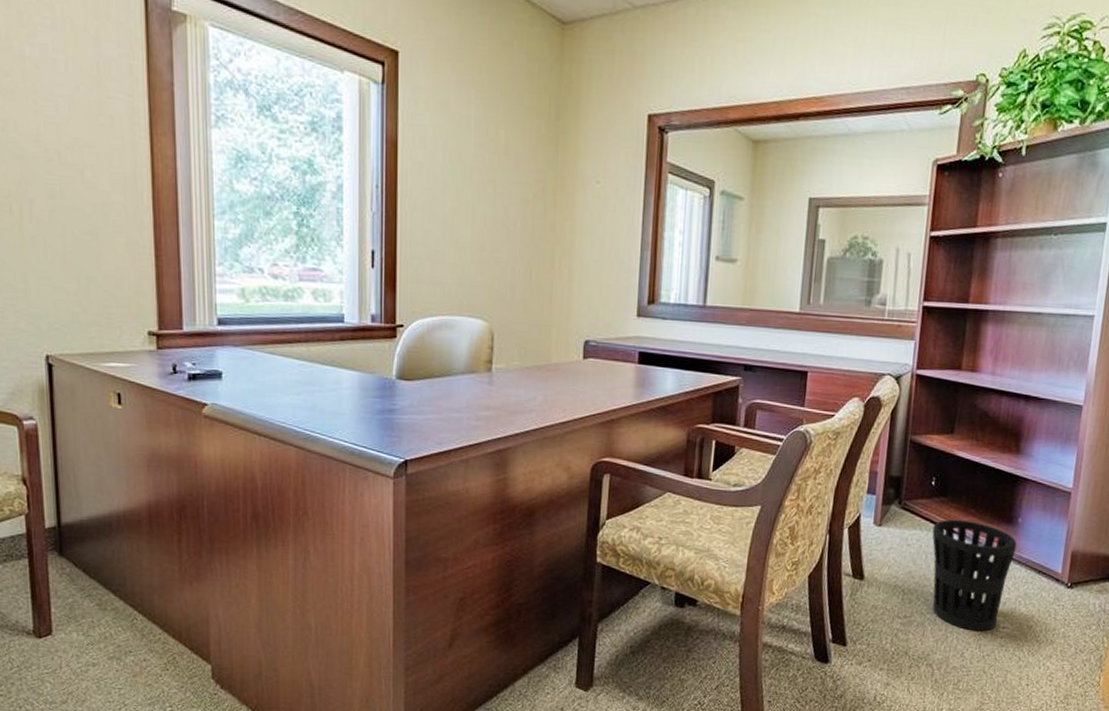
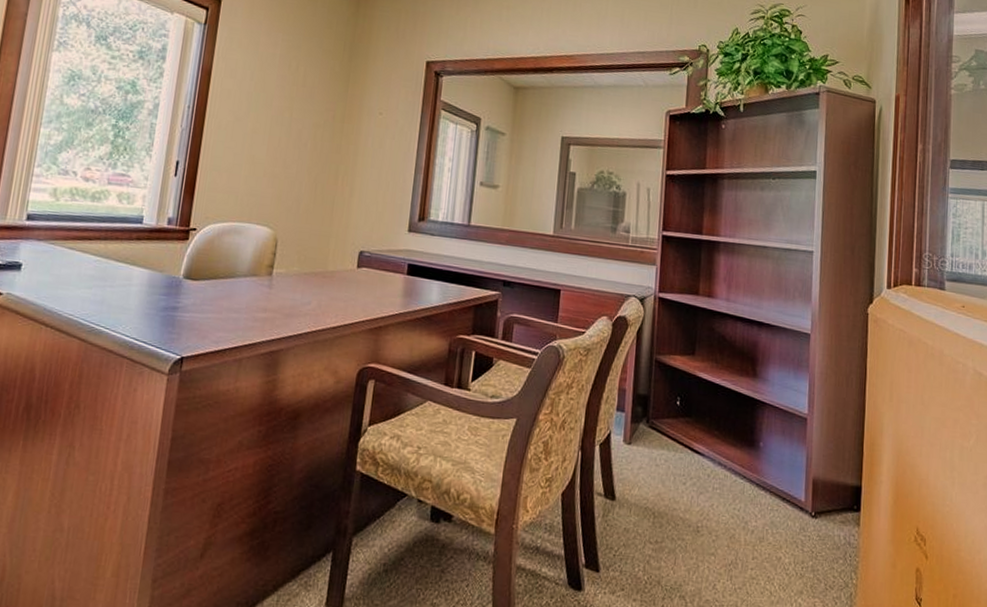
wastebasket: present [932,519,1017,632] -> none [679,440,760,562]

